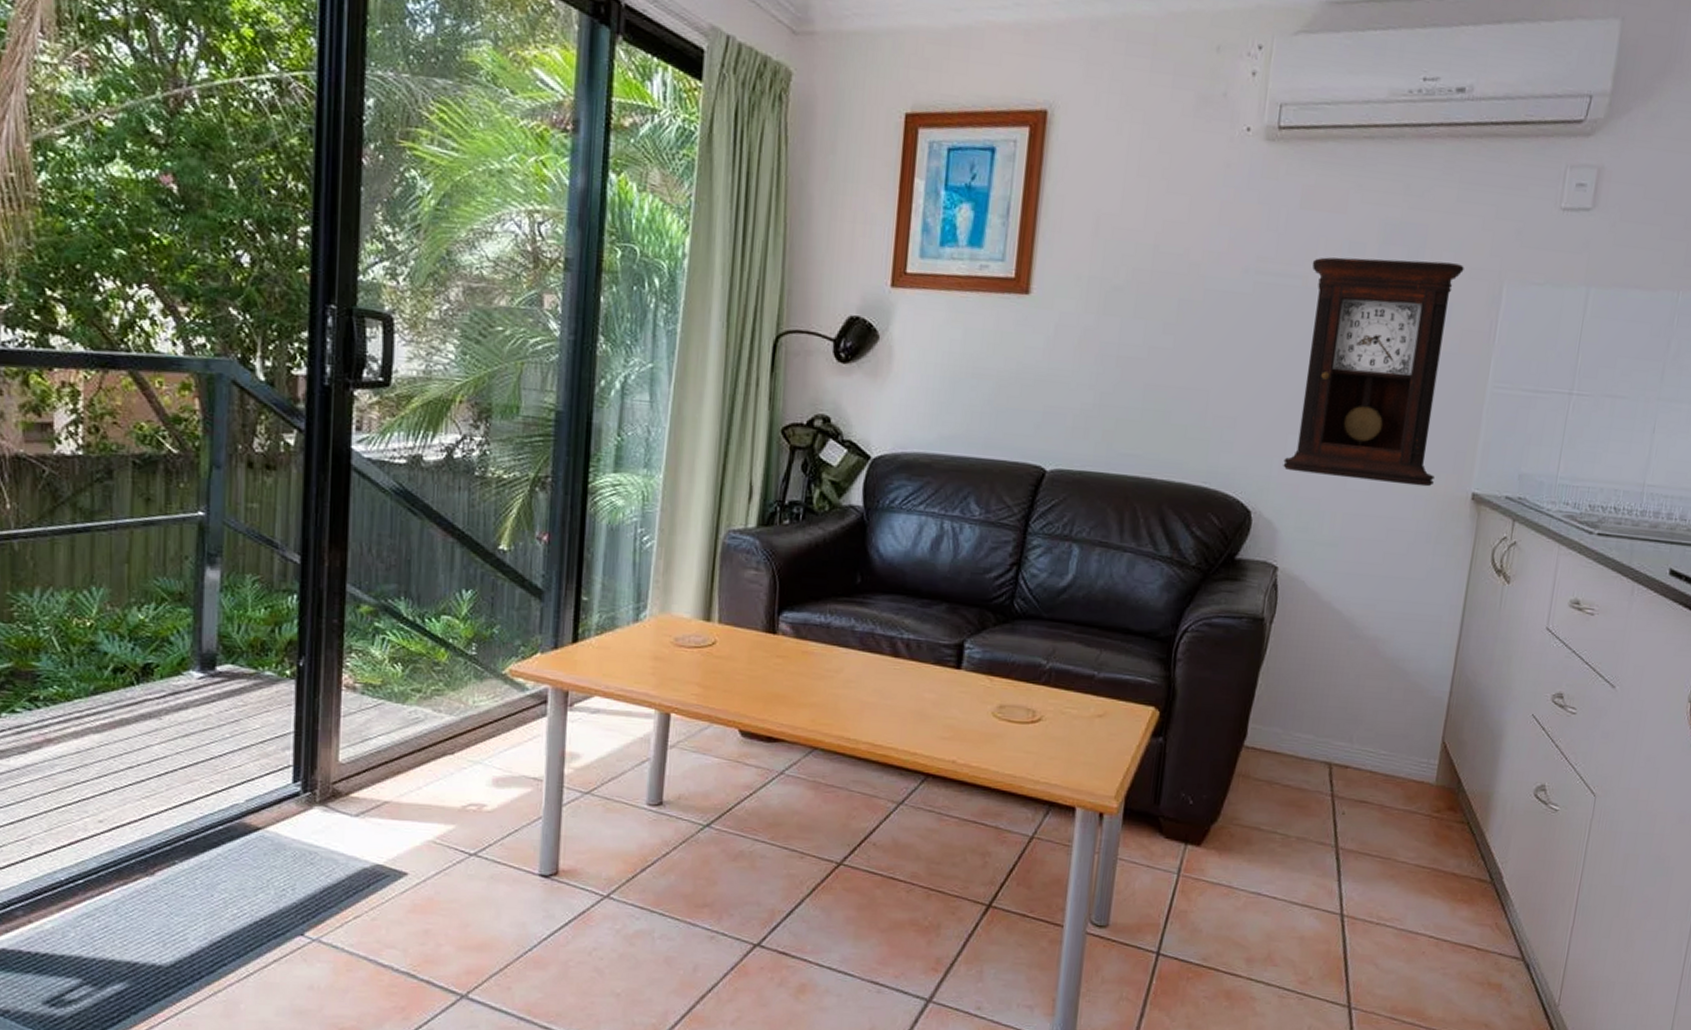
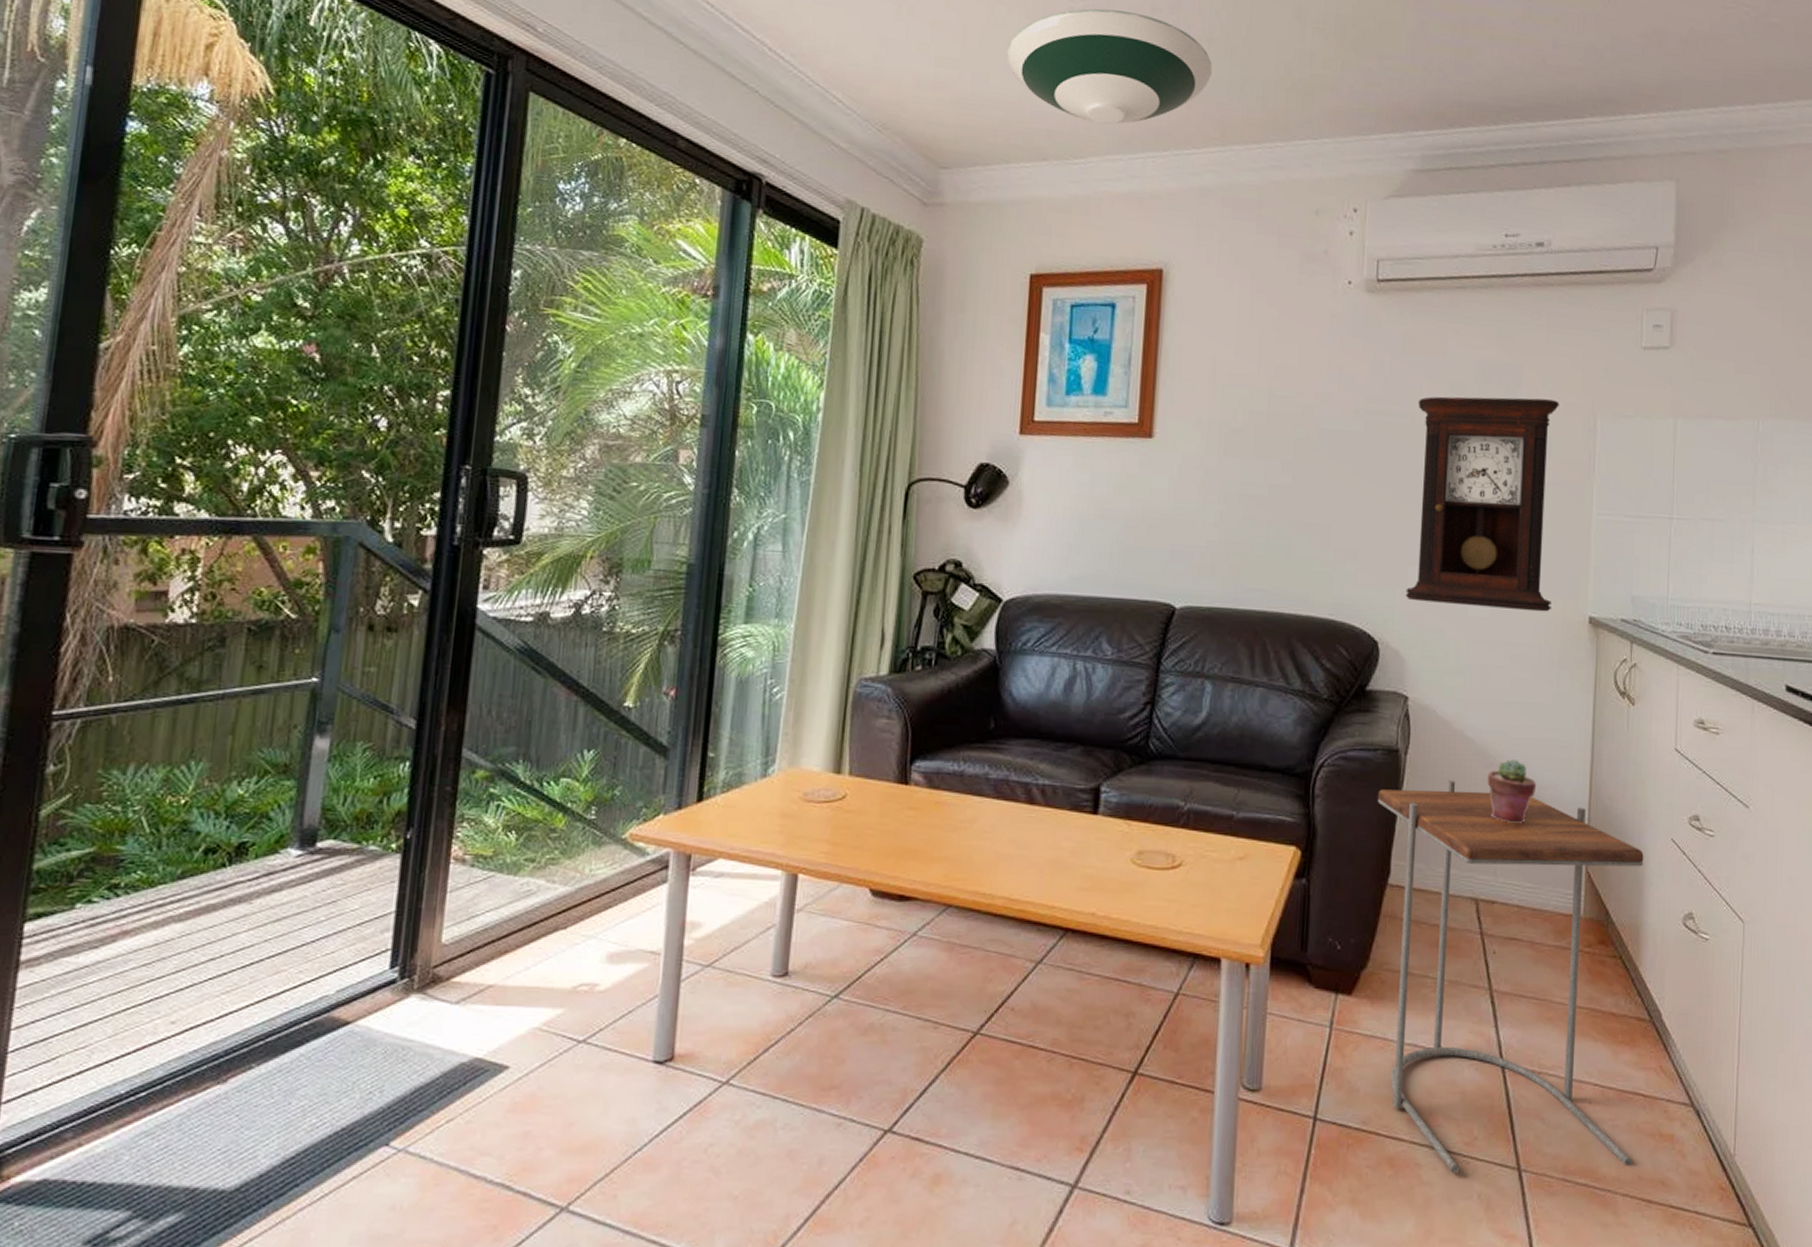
side table: none [1232,649,1503,1009] -> present [1377,780,1644,1174]
potted succulent: none [1351,632,1400,694] -> present [1487,759,1536,823]

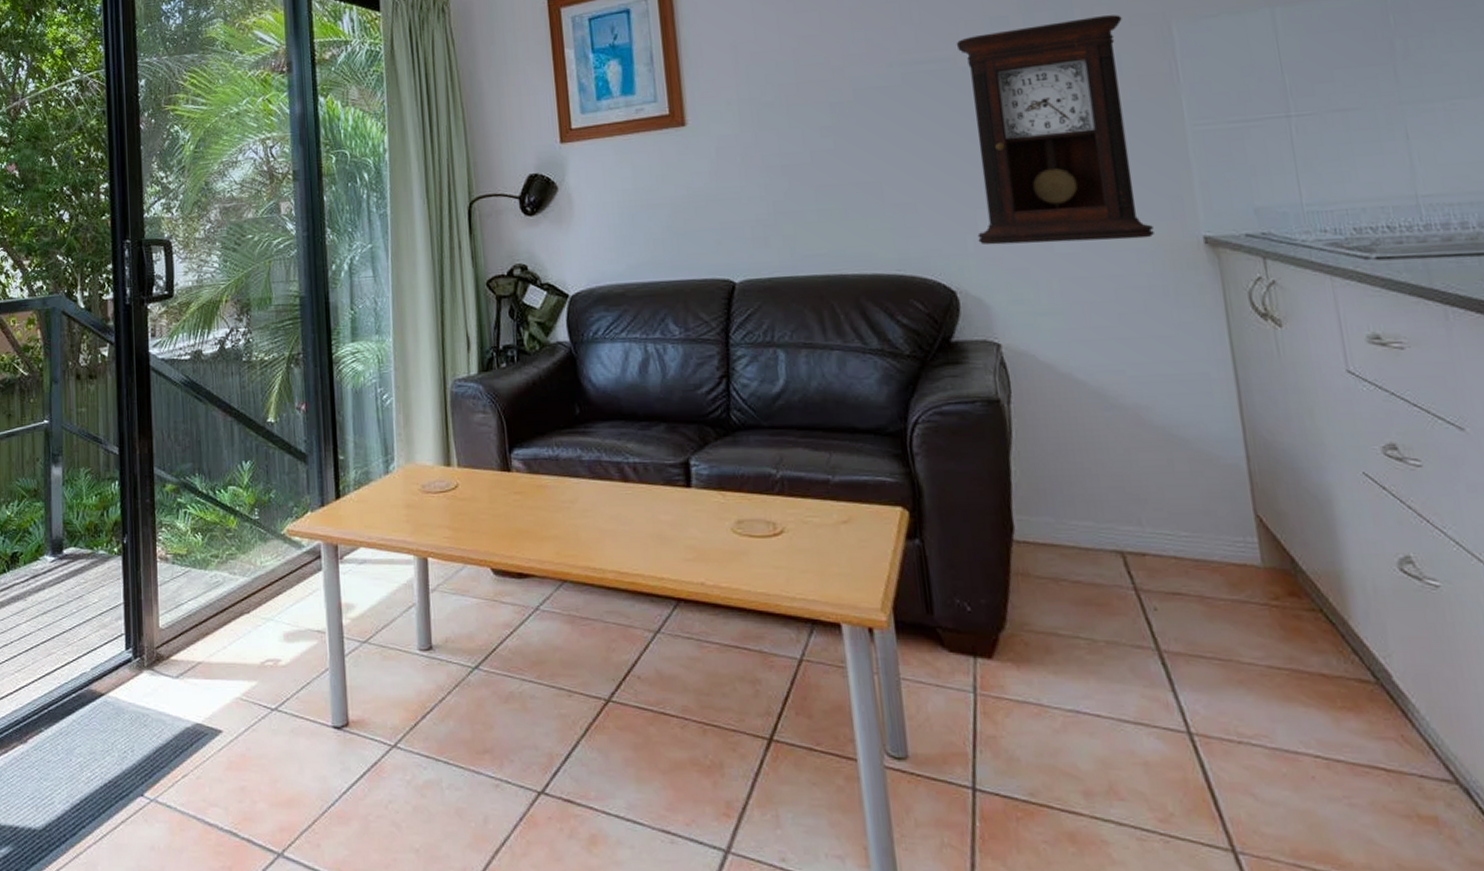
side table: present [1377,780,1644,1174] -> none [983,426,1386,854]
potted succulent: present [1487,759,1536,823] -> none [1110,399,1173,467]

